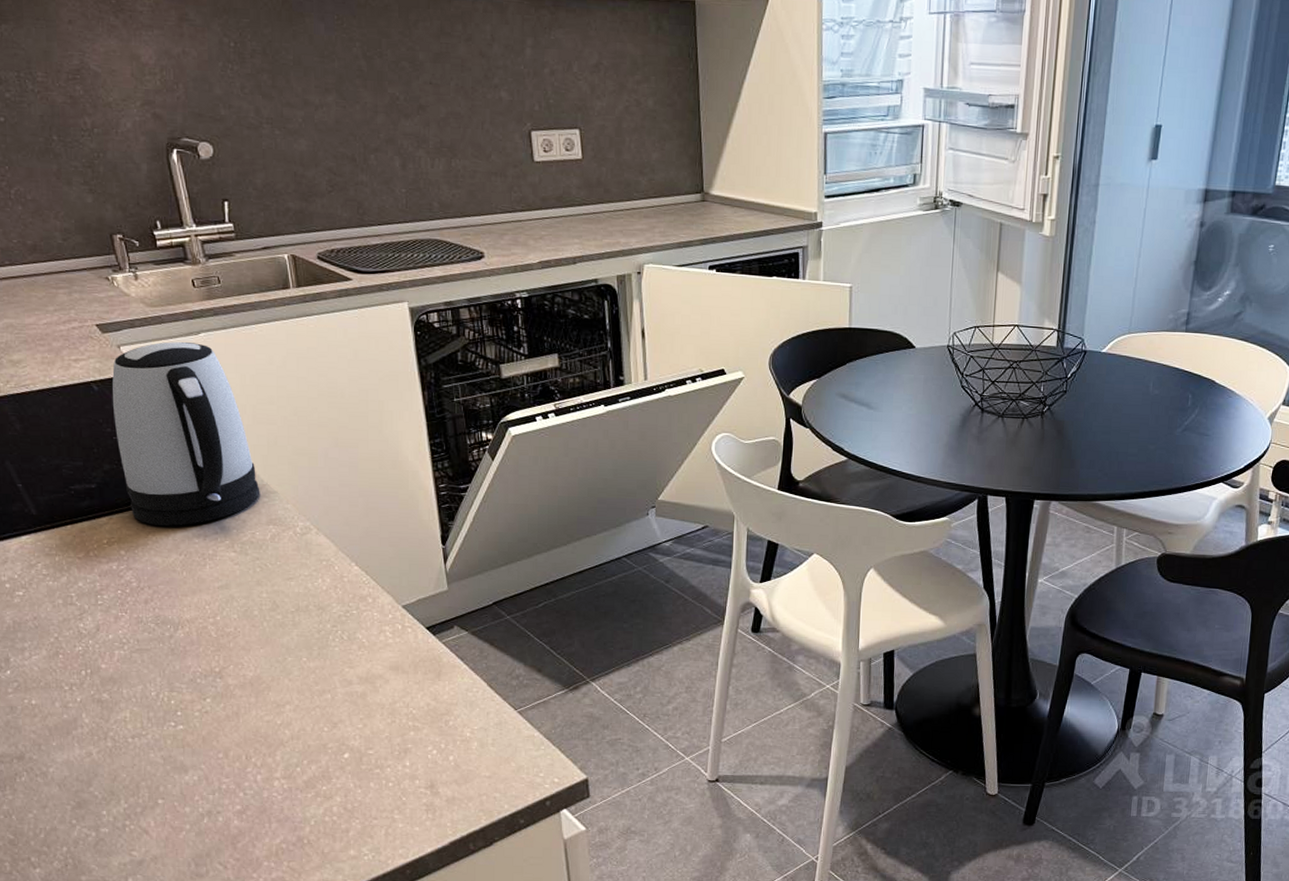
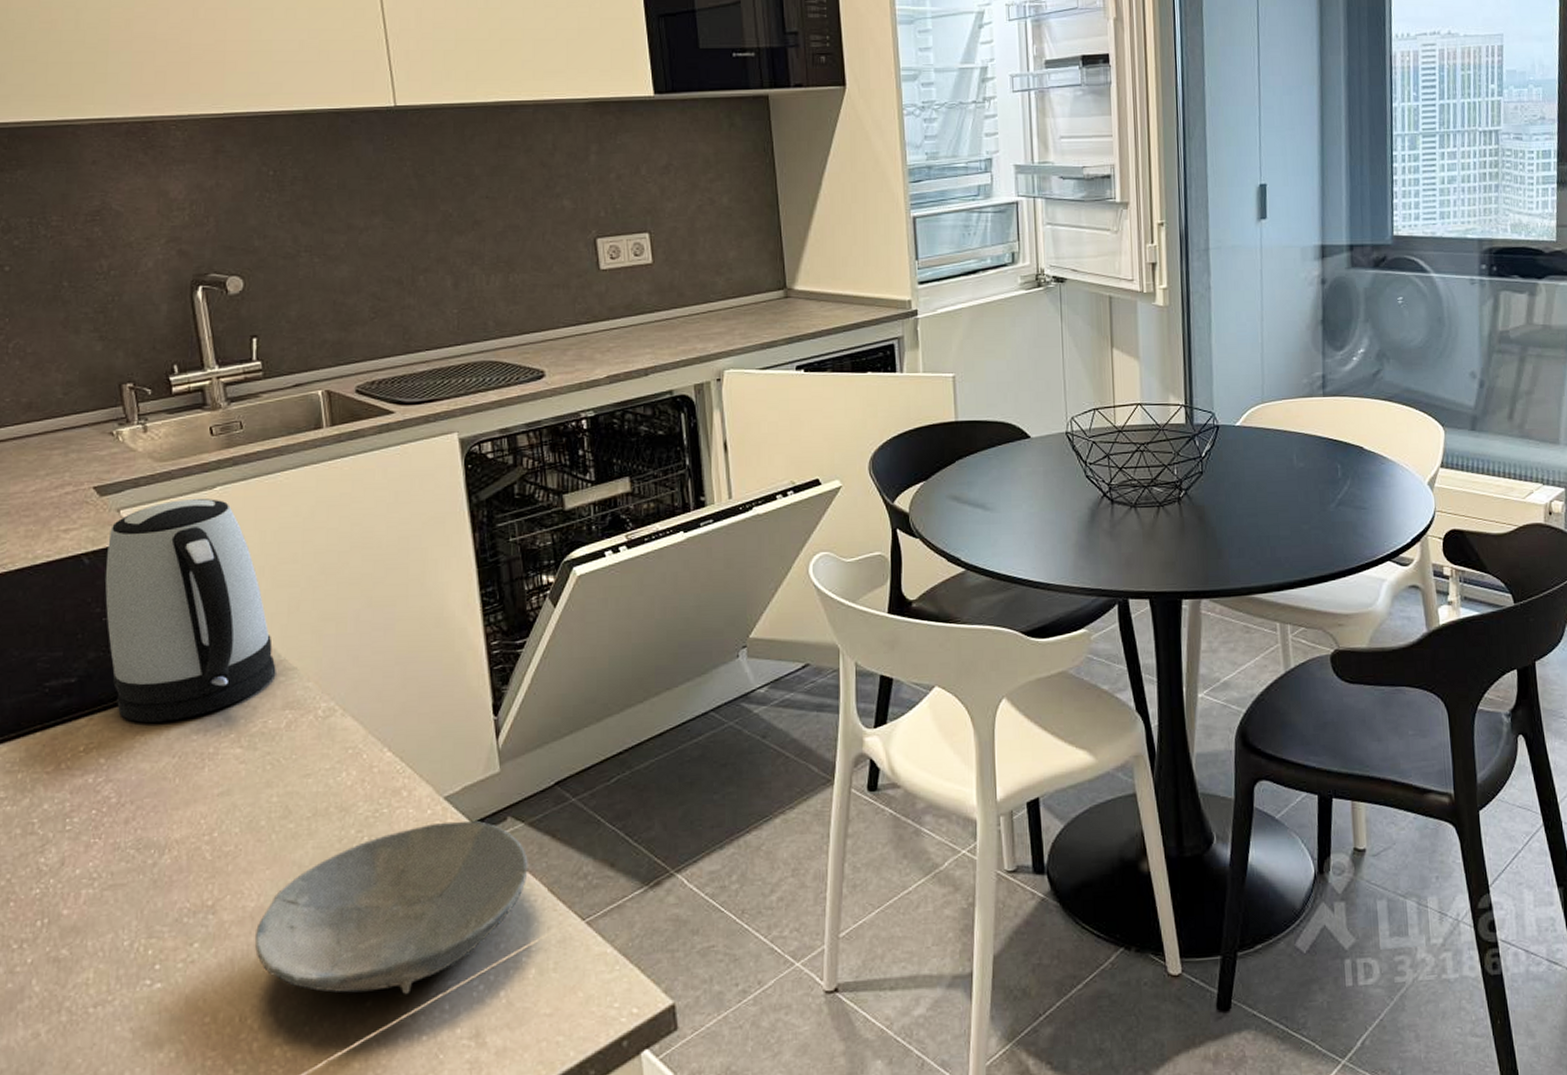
bowl: none [254,625,471,752] -> present [254,820,528,995]

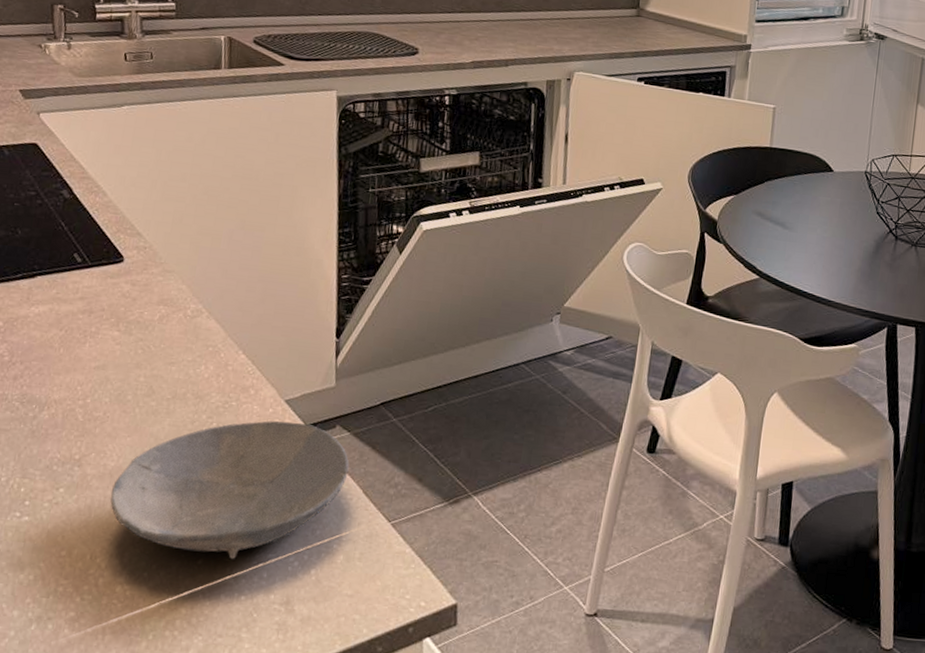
kettle: present [104,499,276,723] -> none [17,112,157,300]

